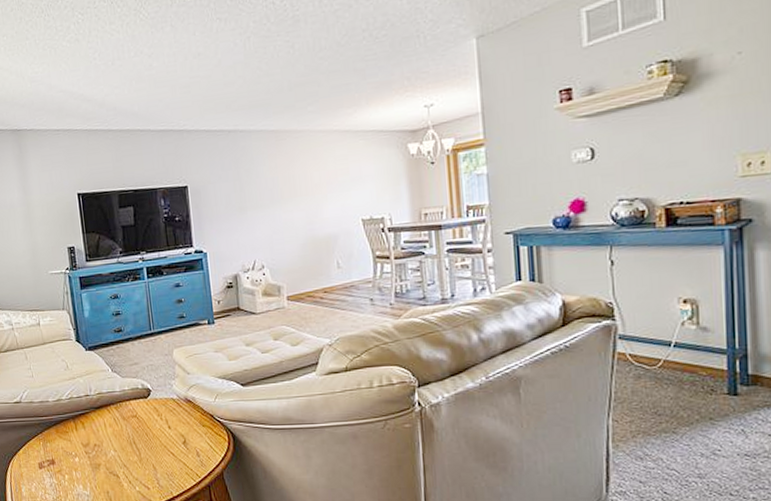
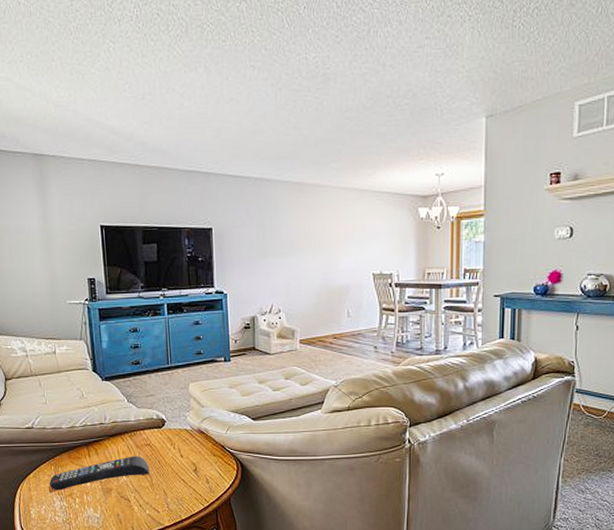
remote control: none [38,428,138,467] -> present [49,456,150,491]

